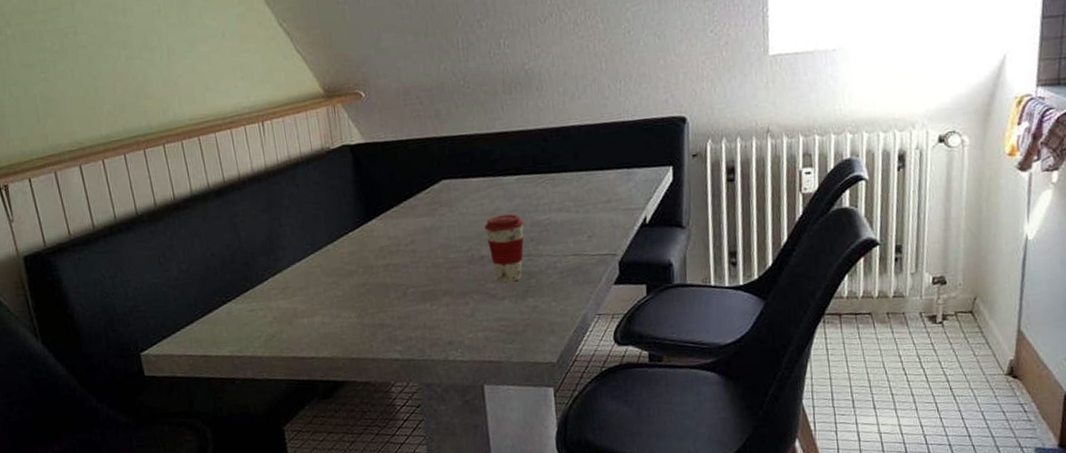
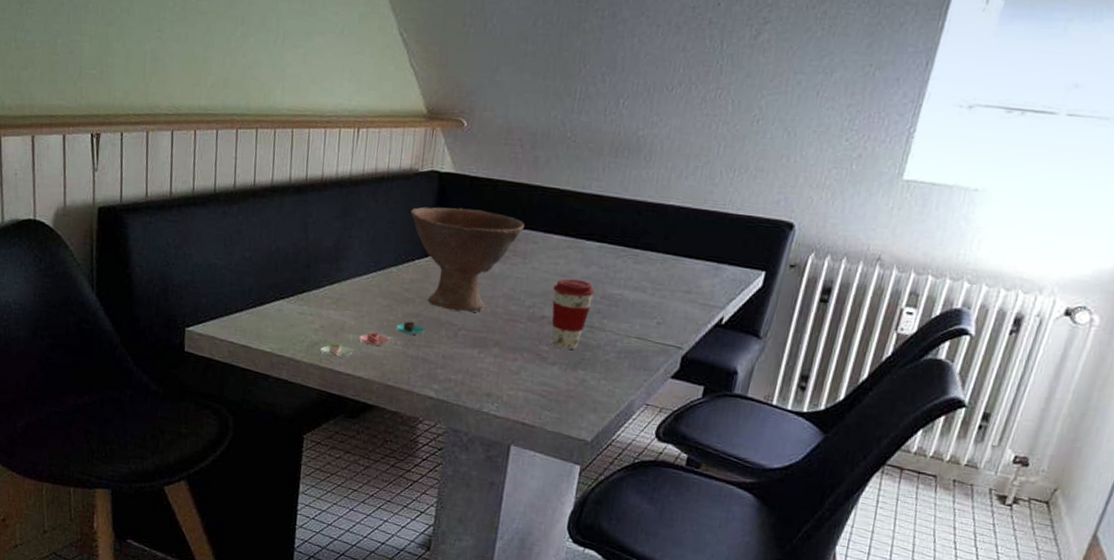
plate: none [278,292,375,346] -> present [319,321,426,359]
bowl: none [332,170,443,273] -> present [410,206,524,313]

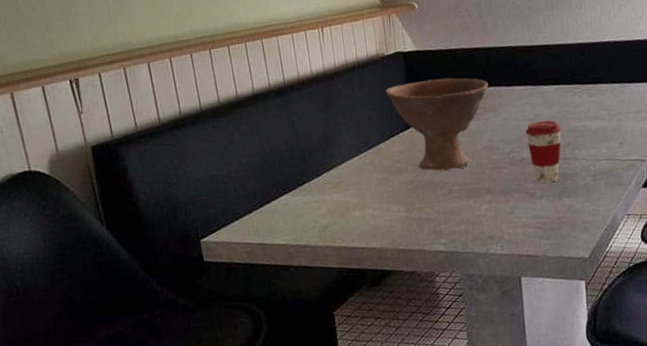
plate: present [319,321,426,359] -> none [331,188,423,237]

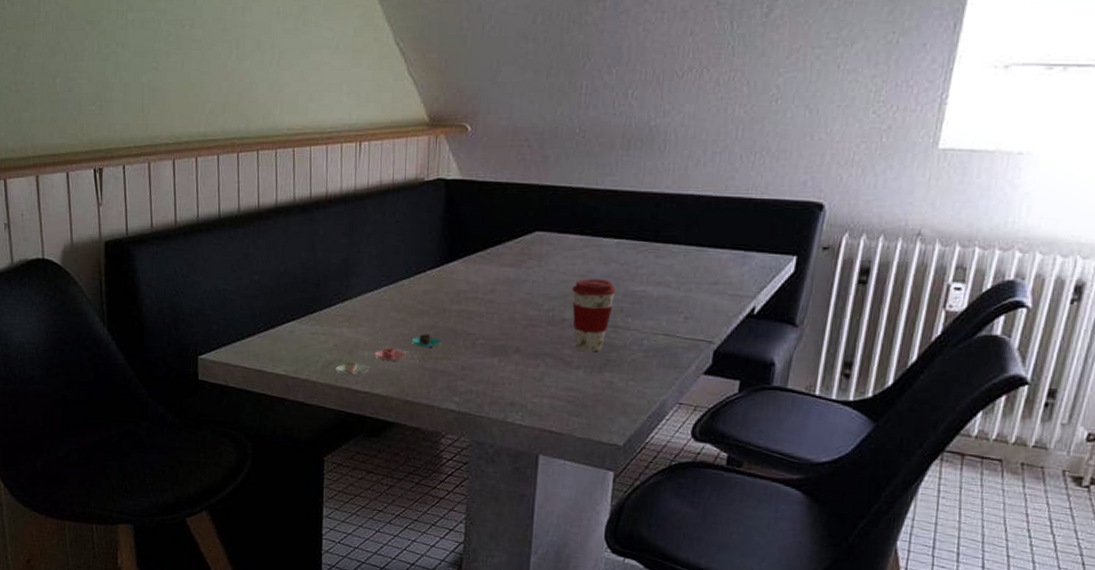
plate: none [331,188,423,237] -> present [335,333,443,377]
bowl: present [386,78,488,171] -> none [419,214,537,321]

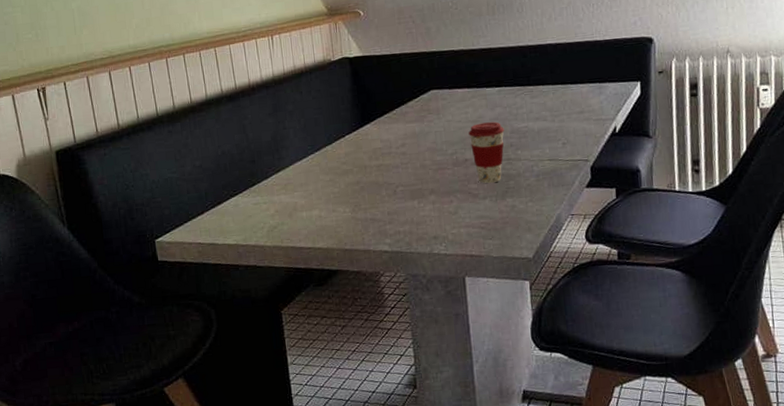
plate: present [335,333,443,377] -> none [279,189,368,237]

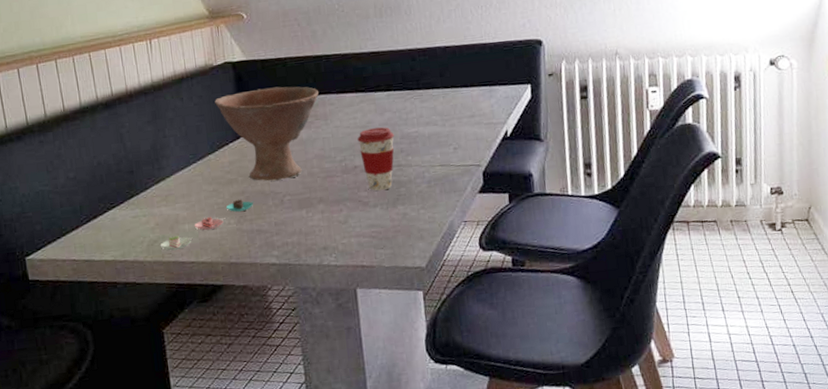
plate: none [279,189,368,237] -> present [160,199,254,251]
bowl: none [332,81,432,173] -> present [215,86,319,181]

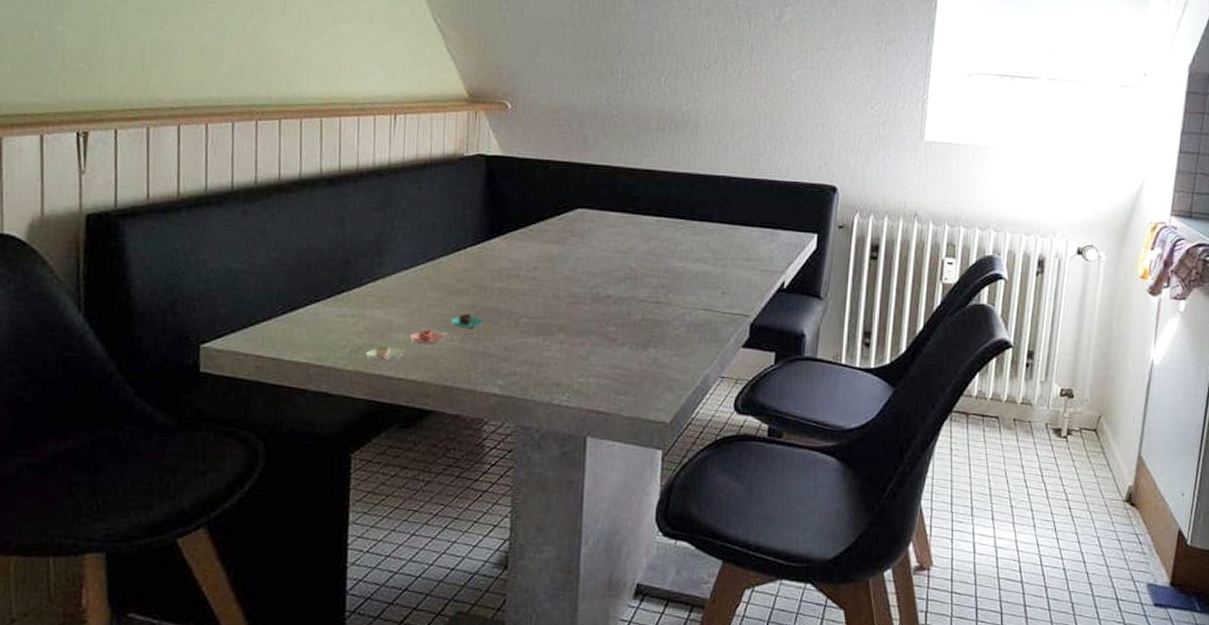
bowl: present [215,86,319,181] -> none [458,190,579,299]
coffee cup: present [357,127,394,191] -> none [615,255,657,329]

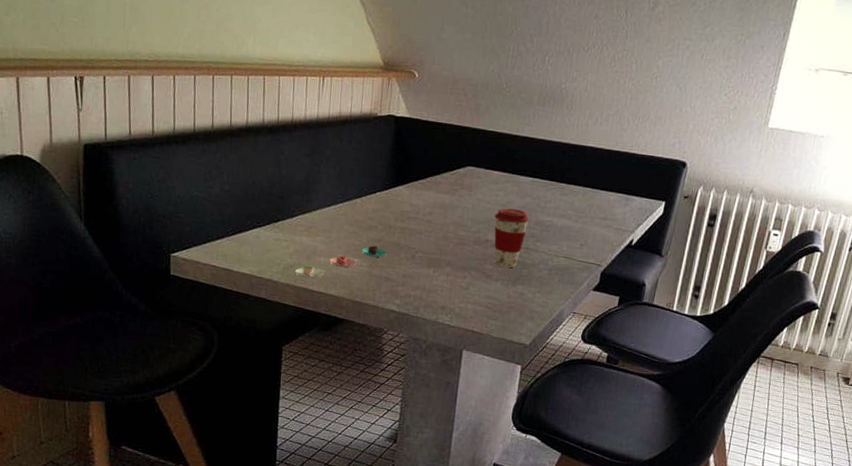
coffee cup: none [615,255,657,329] -> present [494,208,529,268]

